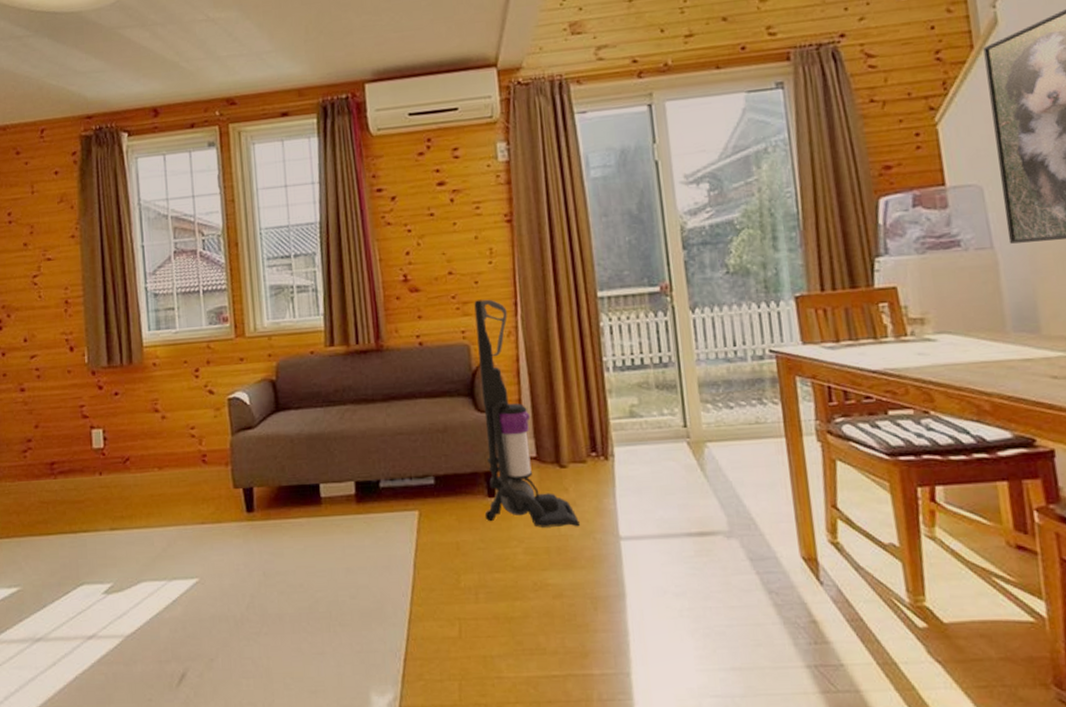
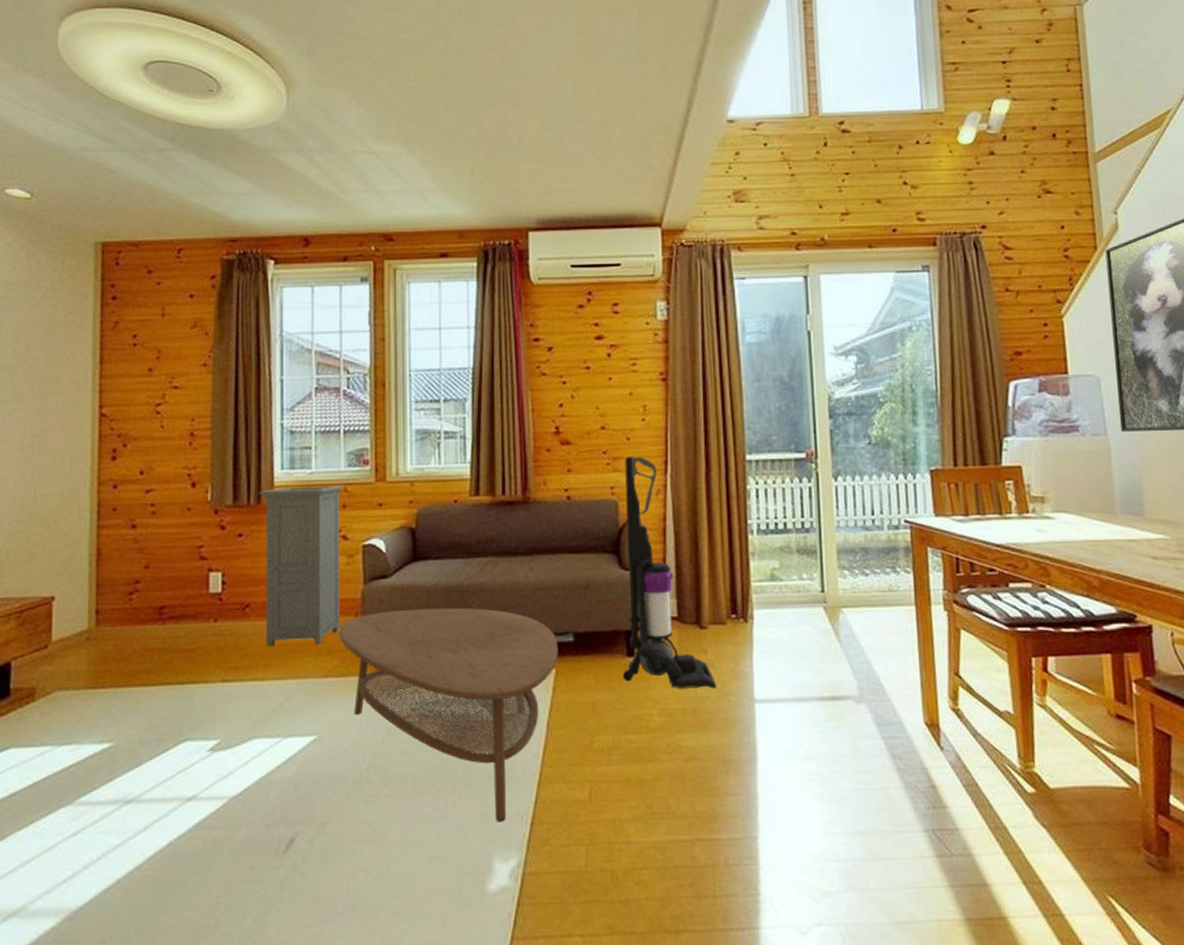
cabinet: none [131,343,213,497] -> present [260,485,344,647]
coffee table: none [212,454,420,658] -> present [339,607,558,822]

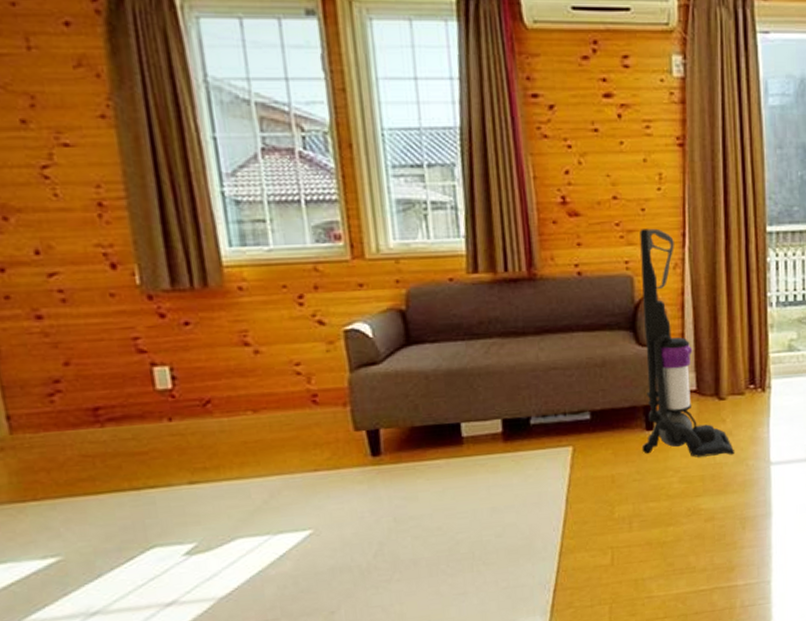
cabinet: present [260,485,344,647] -> none [205,264,327,444]
coffee table: present [339,607,558,822] -> none [326,391,575,593]

